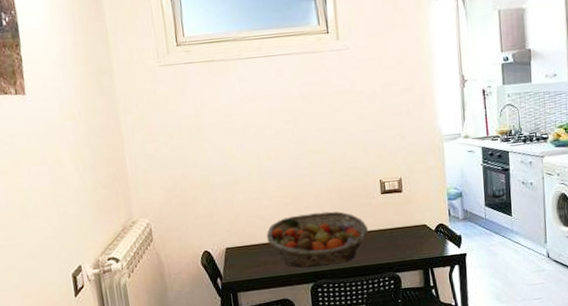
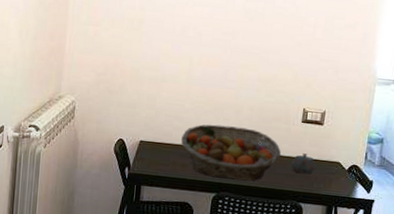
teapot: none [380,223,405,244] -> present [291,153,316,175]

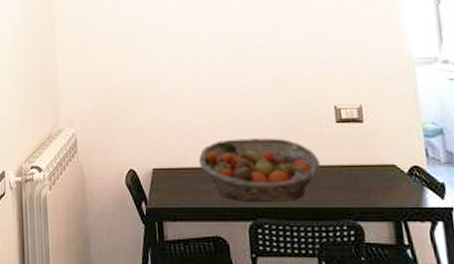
teapot: present [291,153,316,175] -> none [335,159,368,185]

